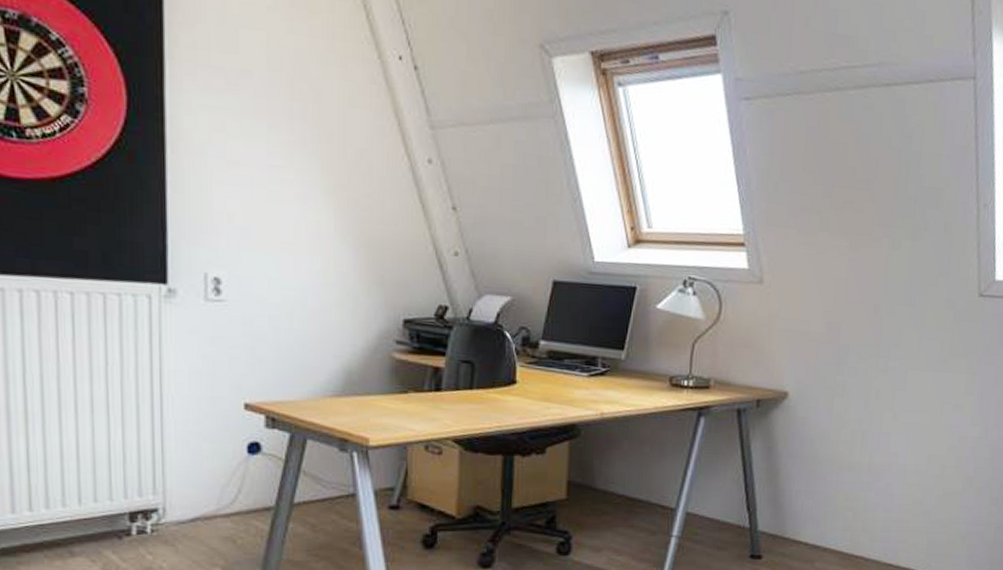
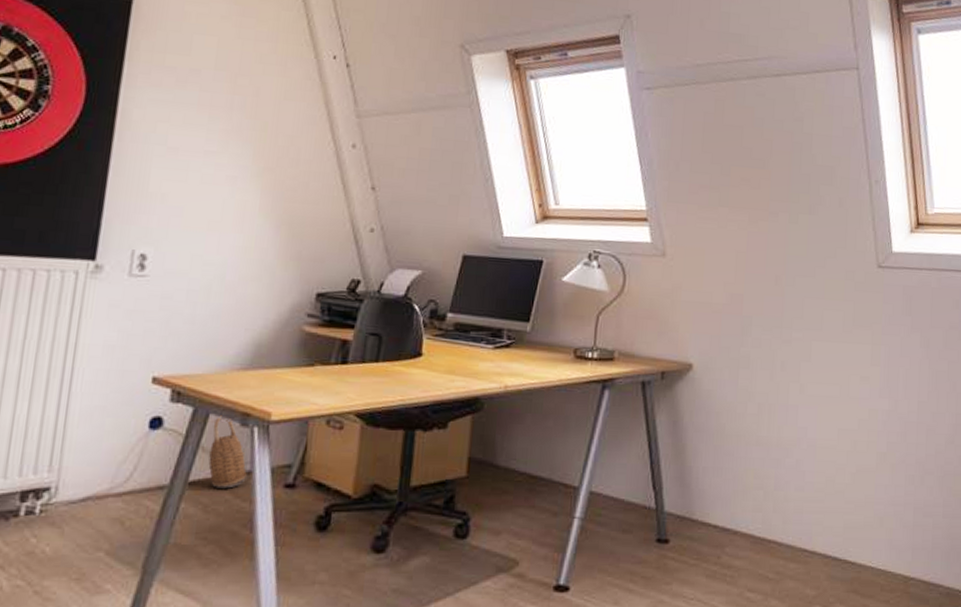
basket: none [311,441,350,510] -> present [208,415,247,489]

